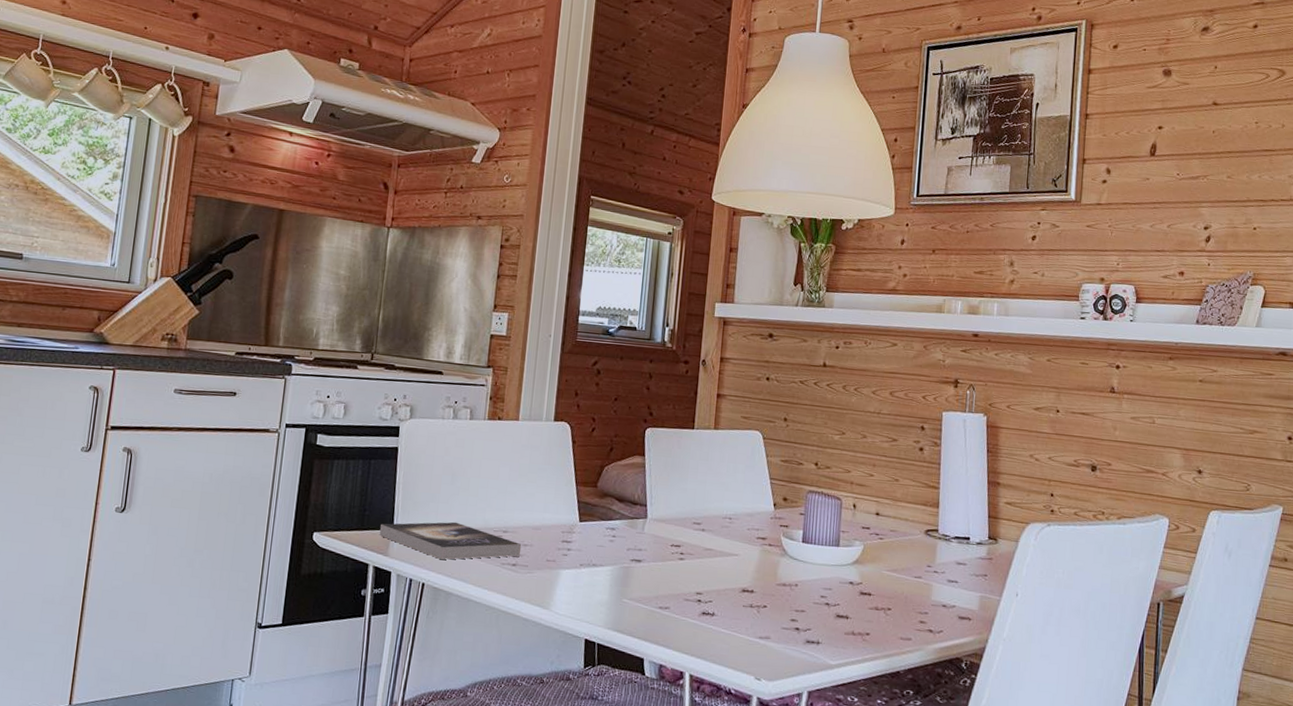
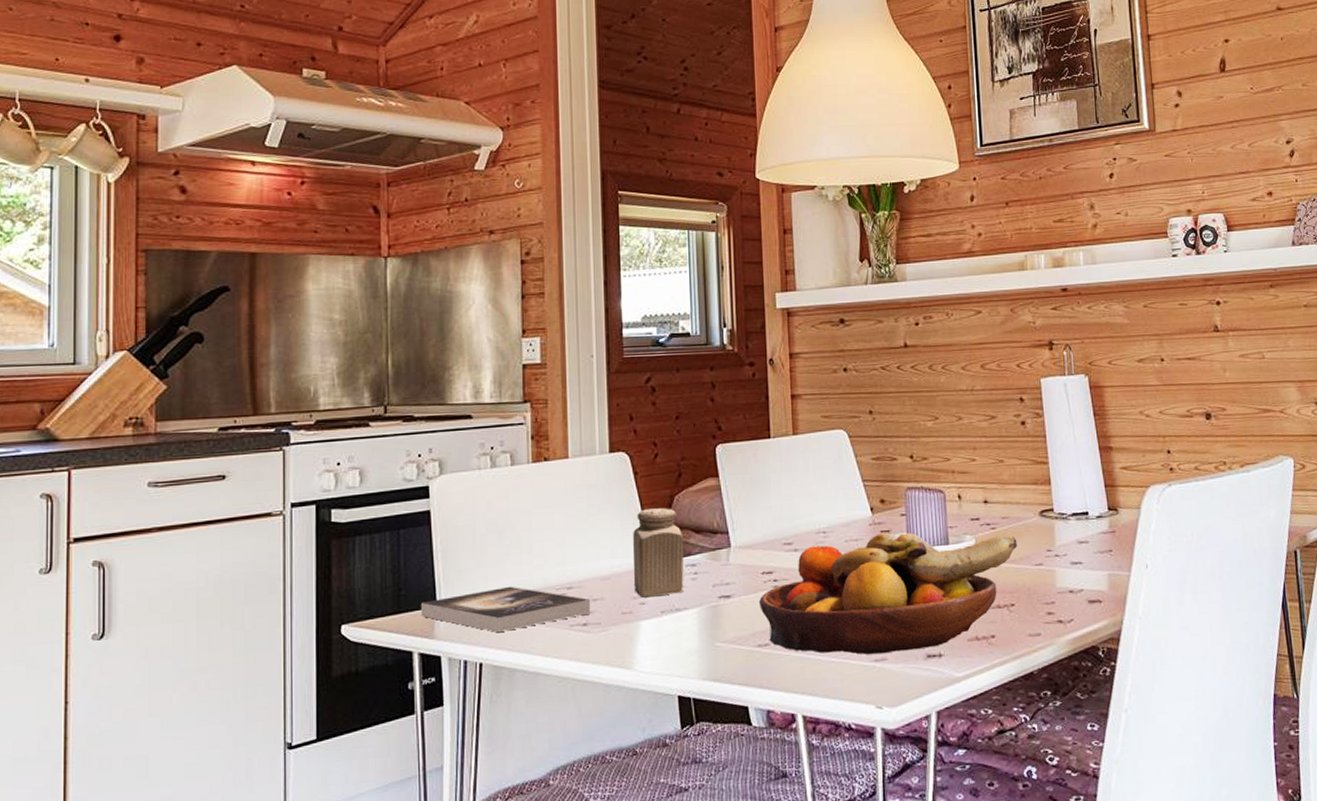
salt shaker: none [559,474,607,552] -> present [632,508,684,598]
fruit bowl: none [665,527,901,635] -> present [759,533,1018,654]

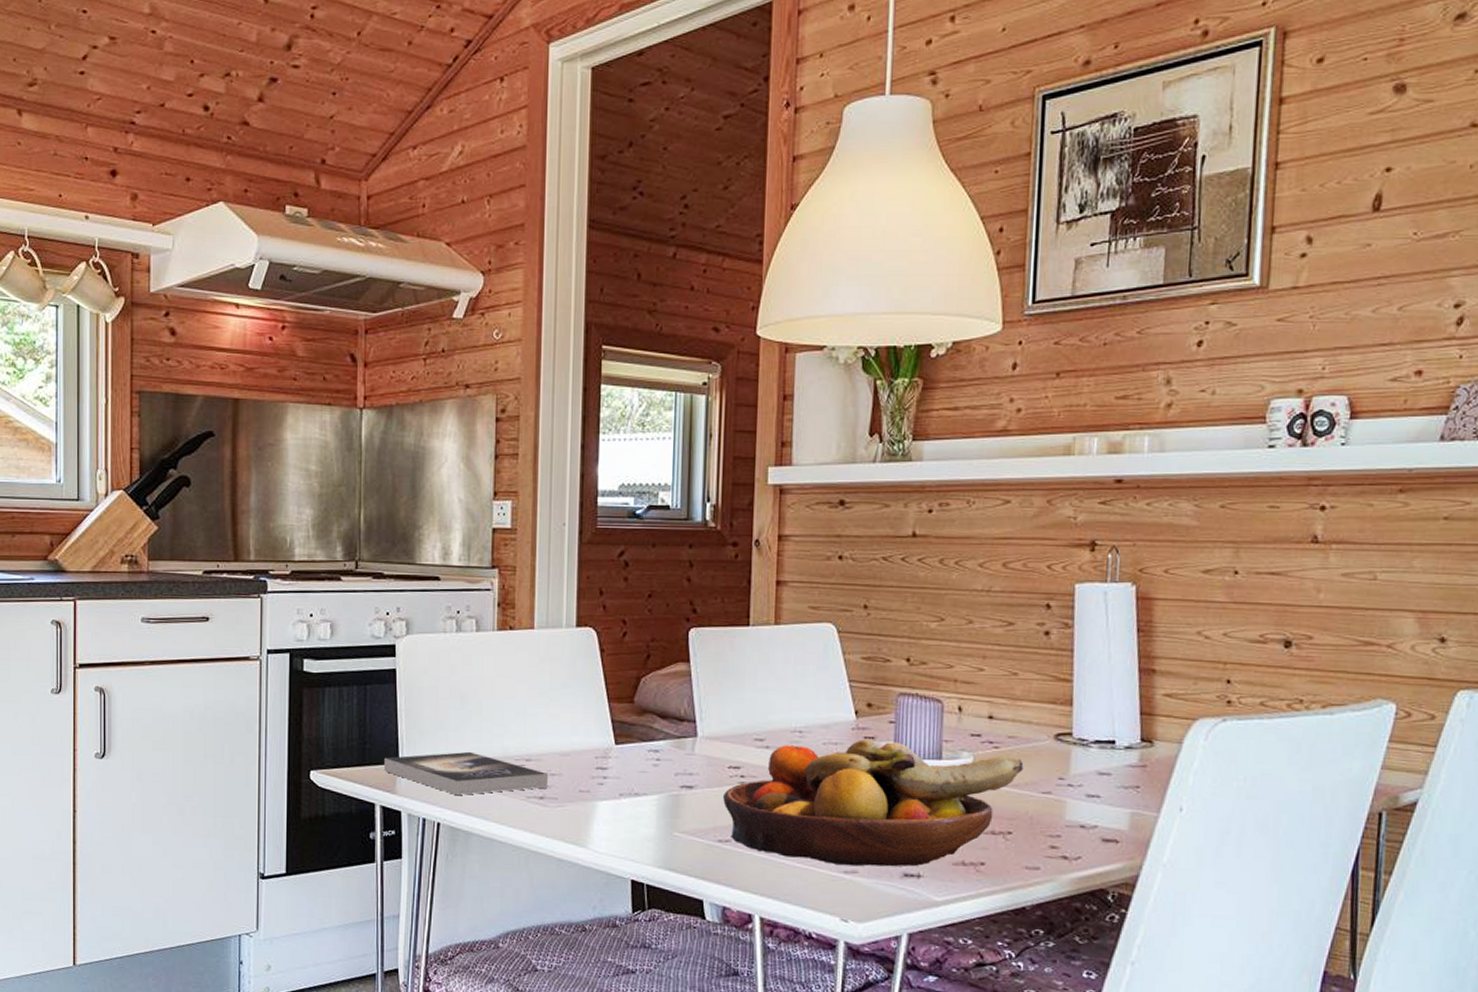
salt shaker: present [632,508,684,598] -> none [593,688,647,778]

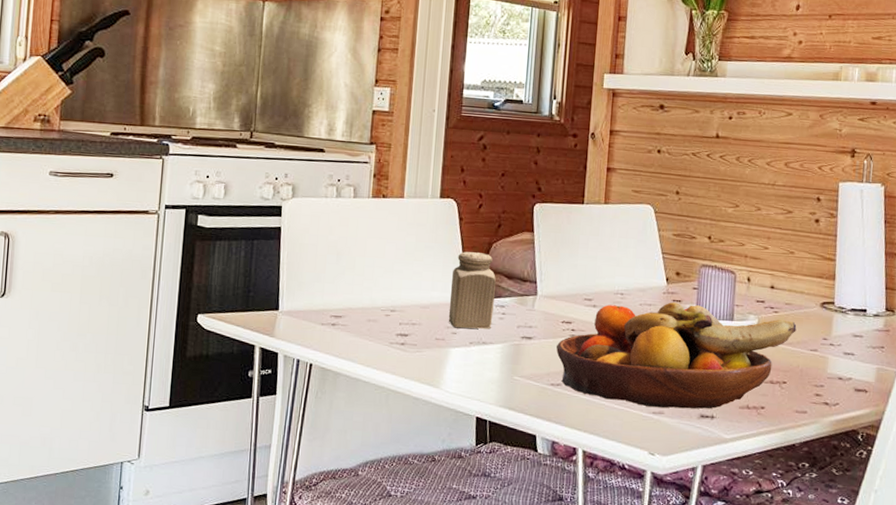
book: present [384,751,548,796] -> none [265,301,409,340]
salt shaker: none [593,688,647,778] -> present [448,251,496,329]

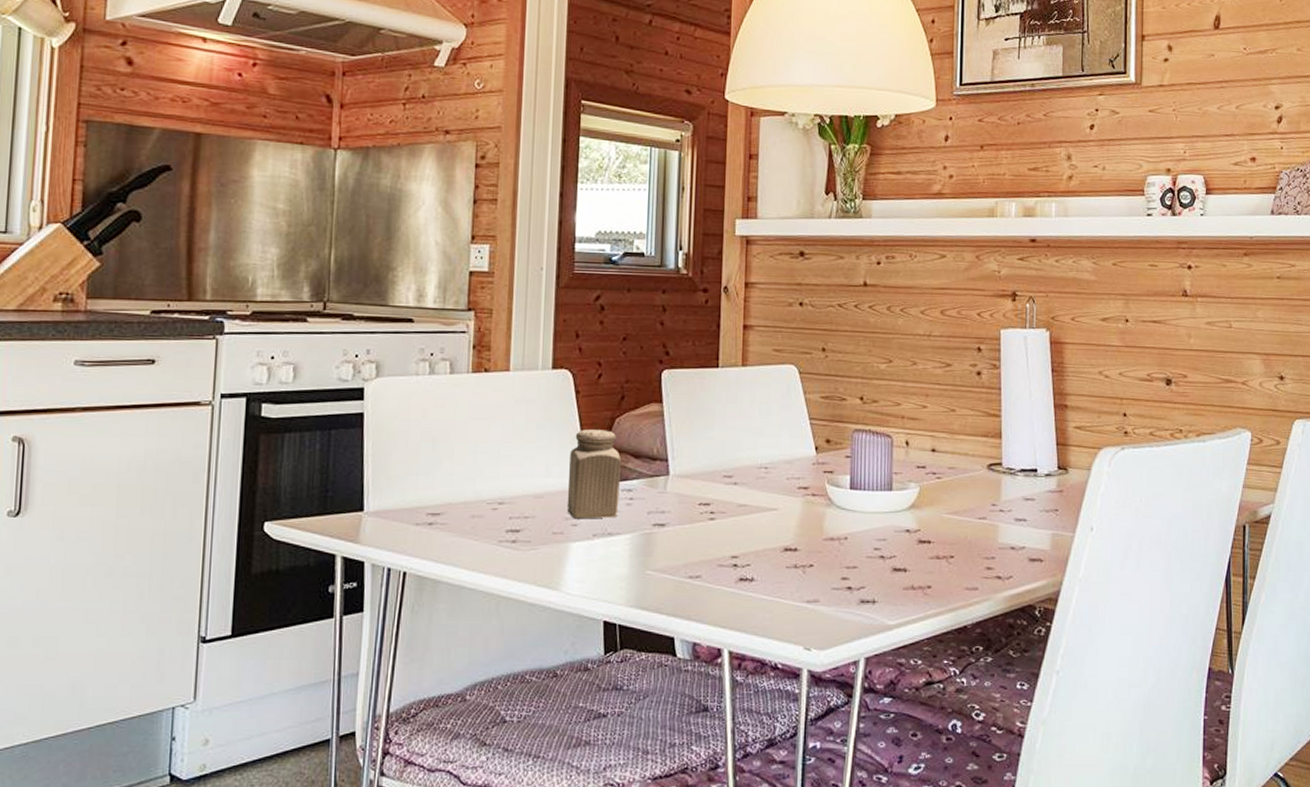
fruit bowl: present [556,302,797,409] -> none [694,474,962,596]

